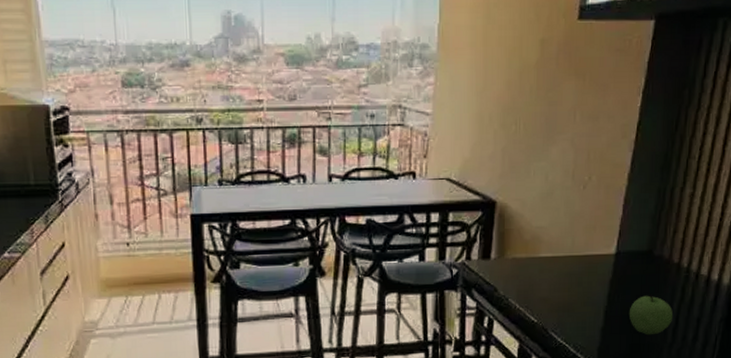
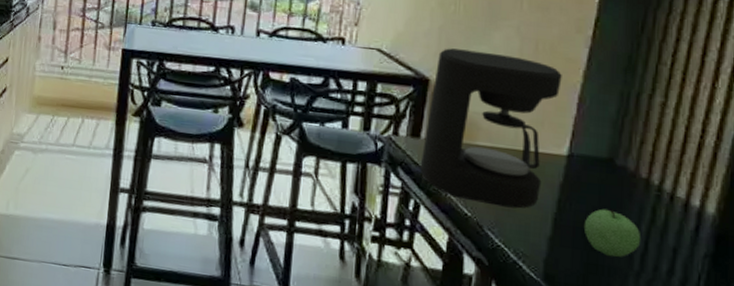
coffee maker: none [491,167,610,309] -> present [420,48,562,209]

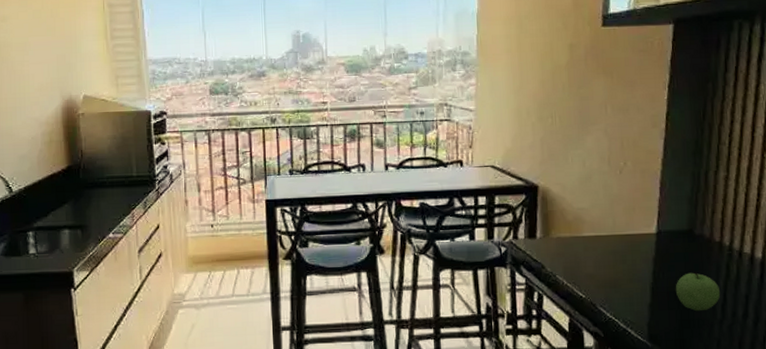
coffee maker: present [420,48,562,209] -> none [539,155,645,285]

